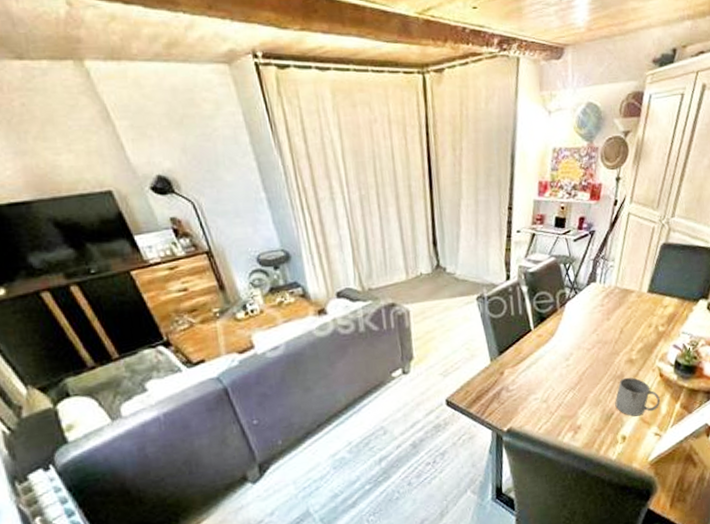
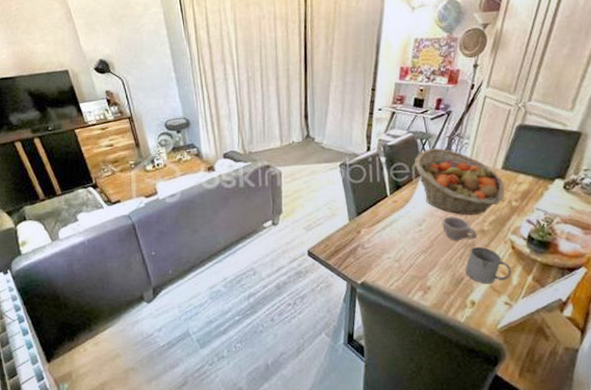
fruit basket: none [558,273,651,345] -> present [415,148,505,215]
cup: none [590,347,626,374] -> present [442,216,477,241]

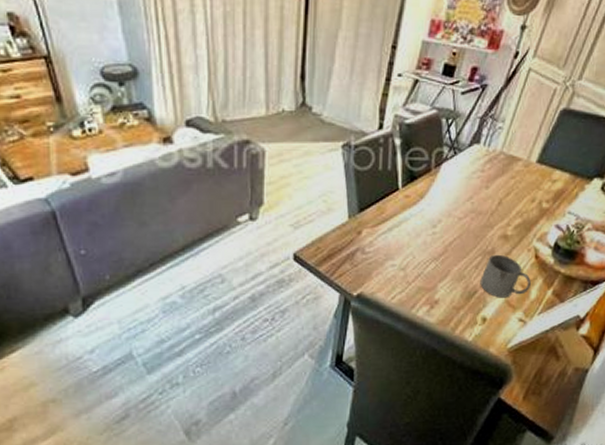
fruit basket: present [415,148,505,215] -> none [436,131,537,216]
cup: present [442,216,477,241] -> none [460,217,499,247]

